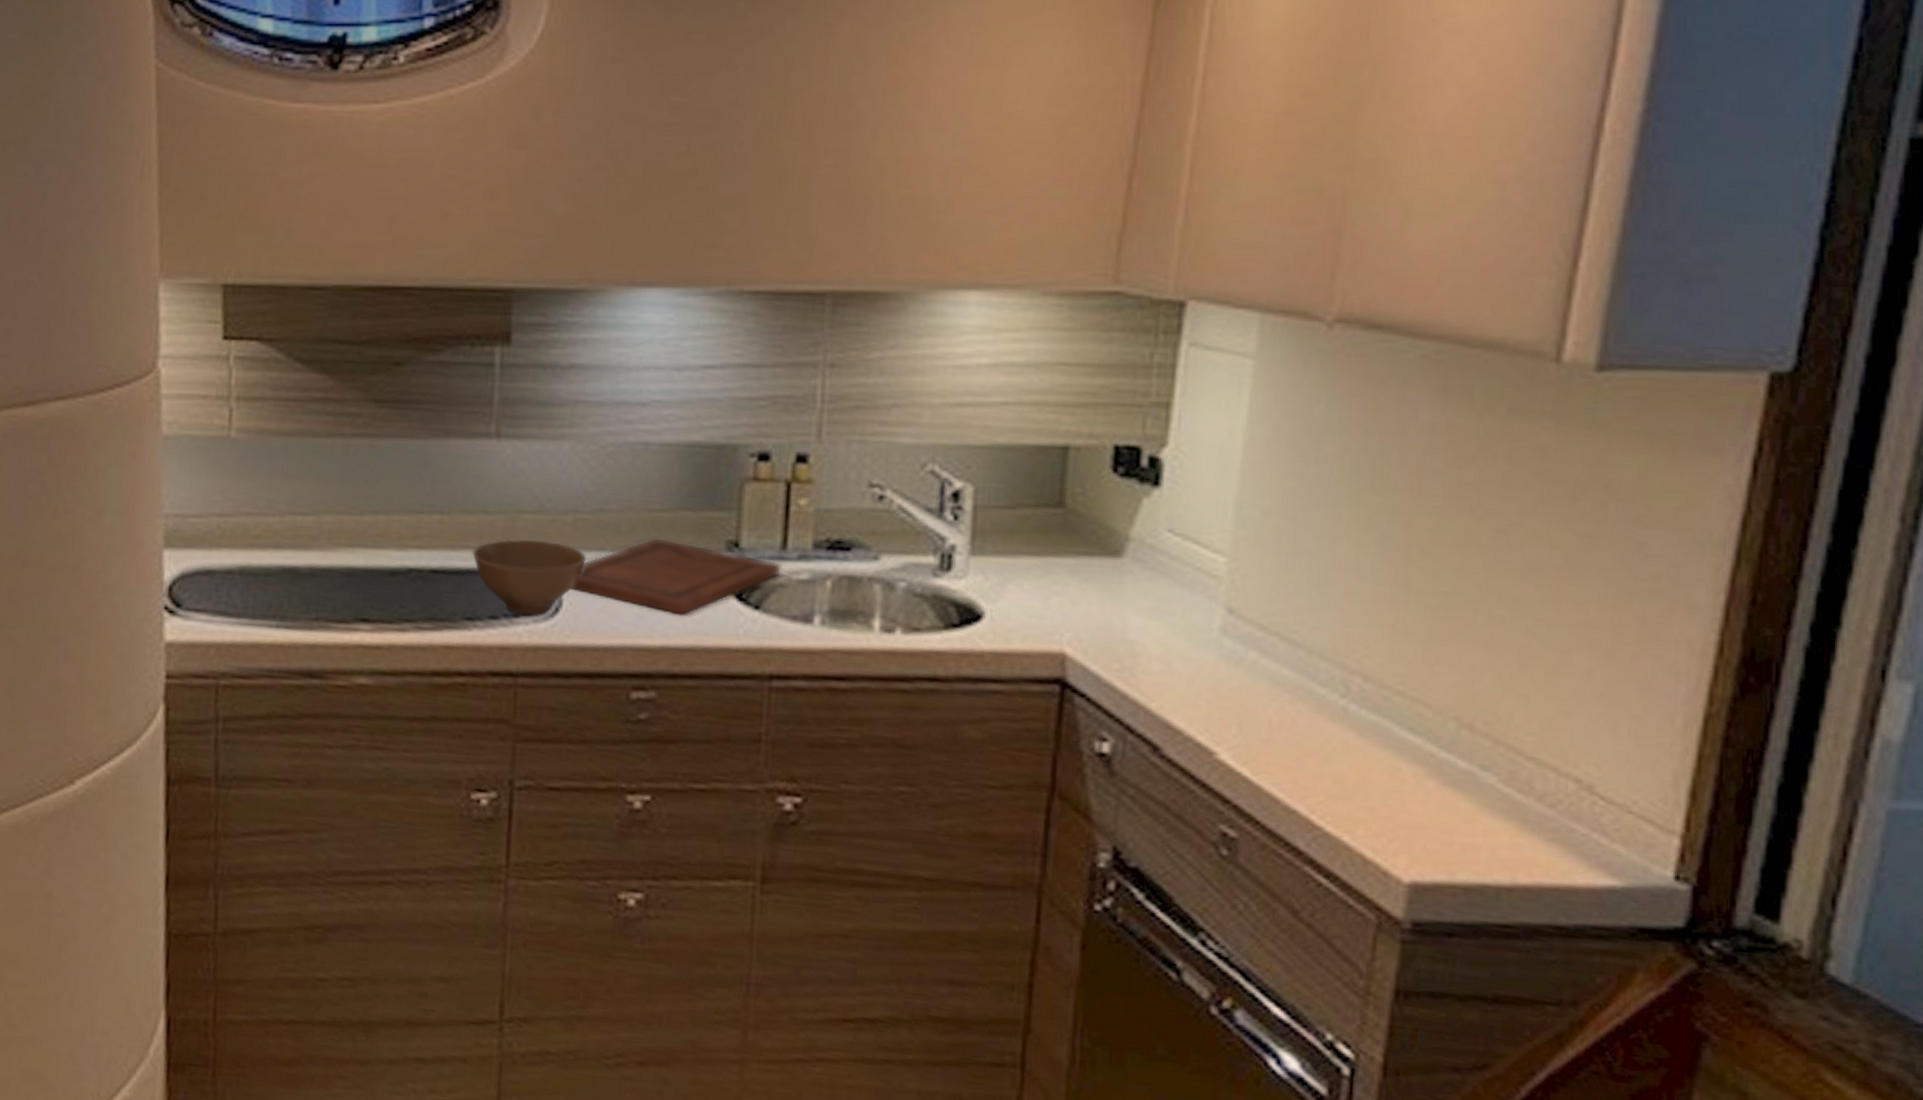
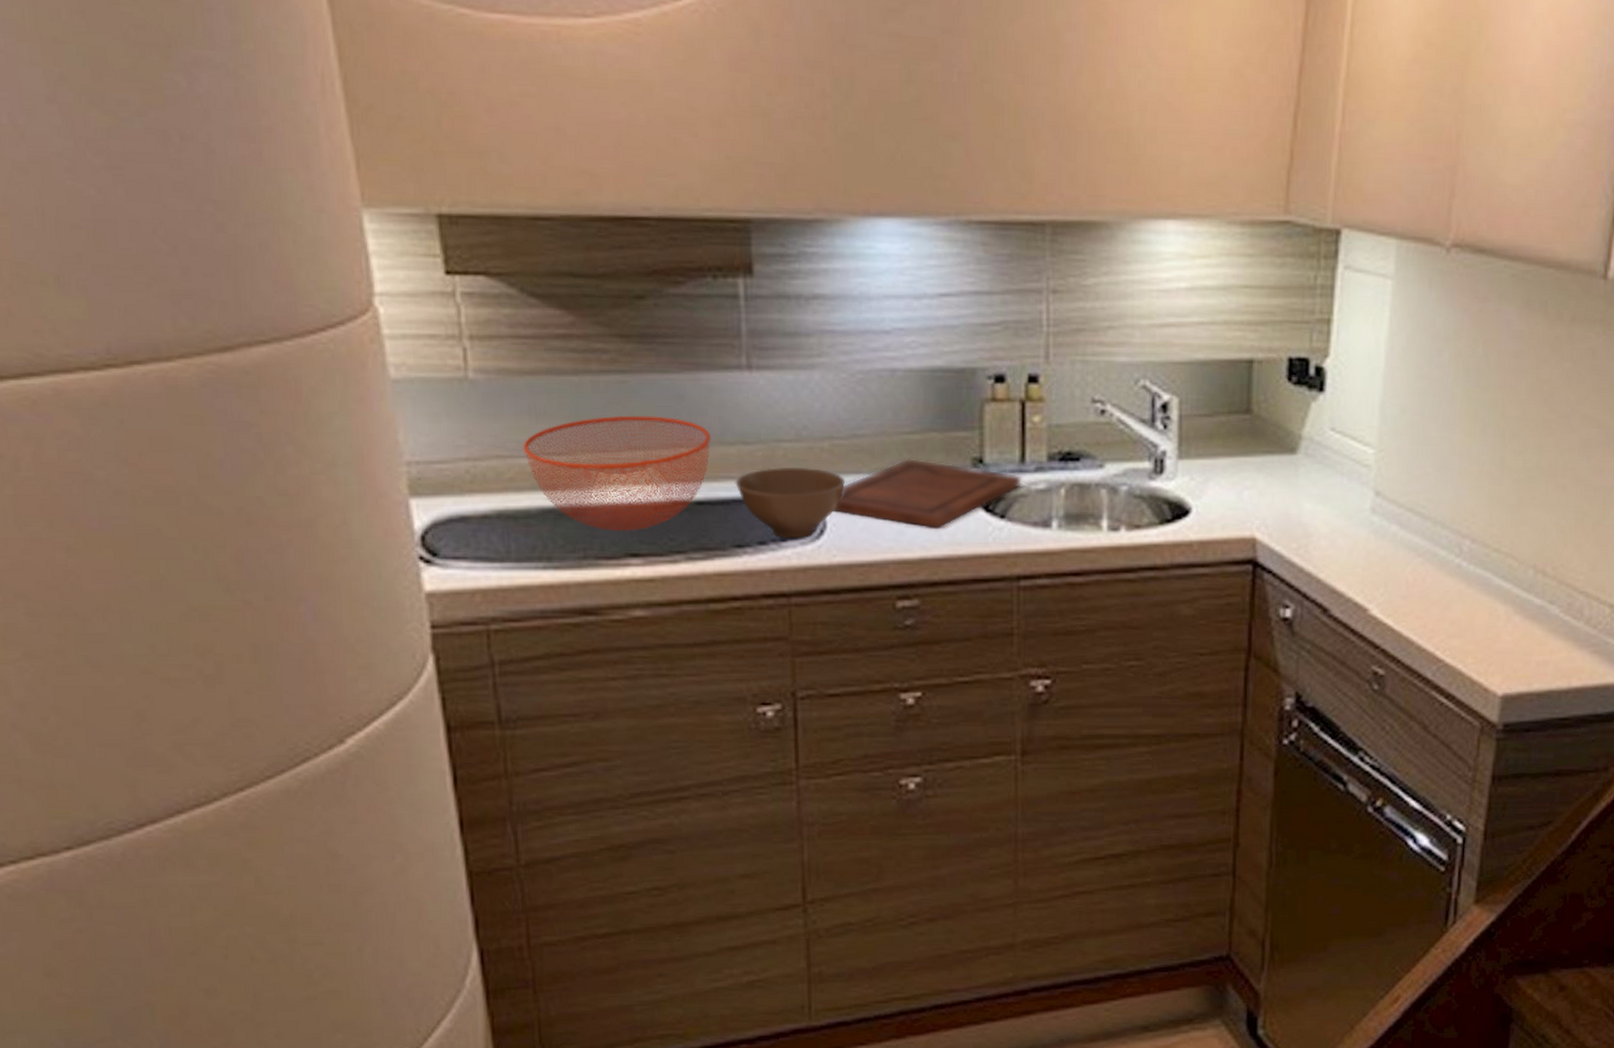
colander: none [271,479,453,596] -> present [522,415,711,531]

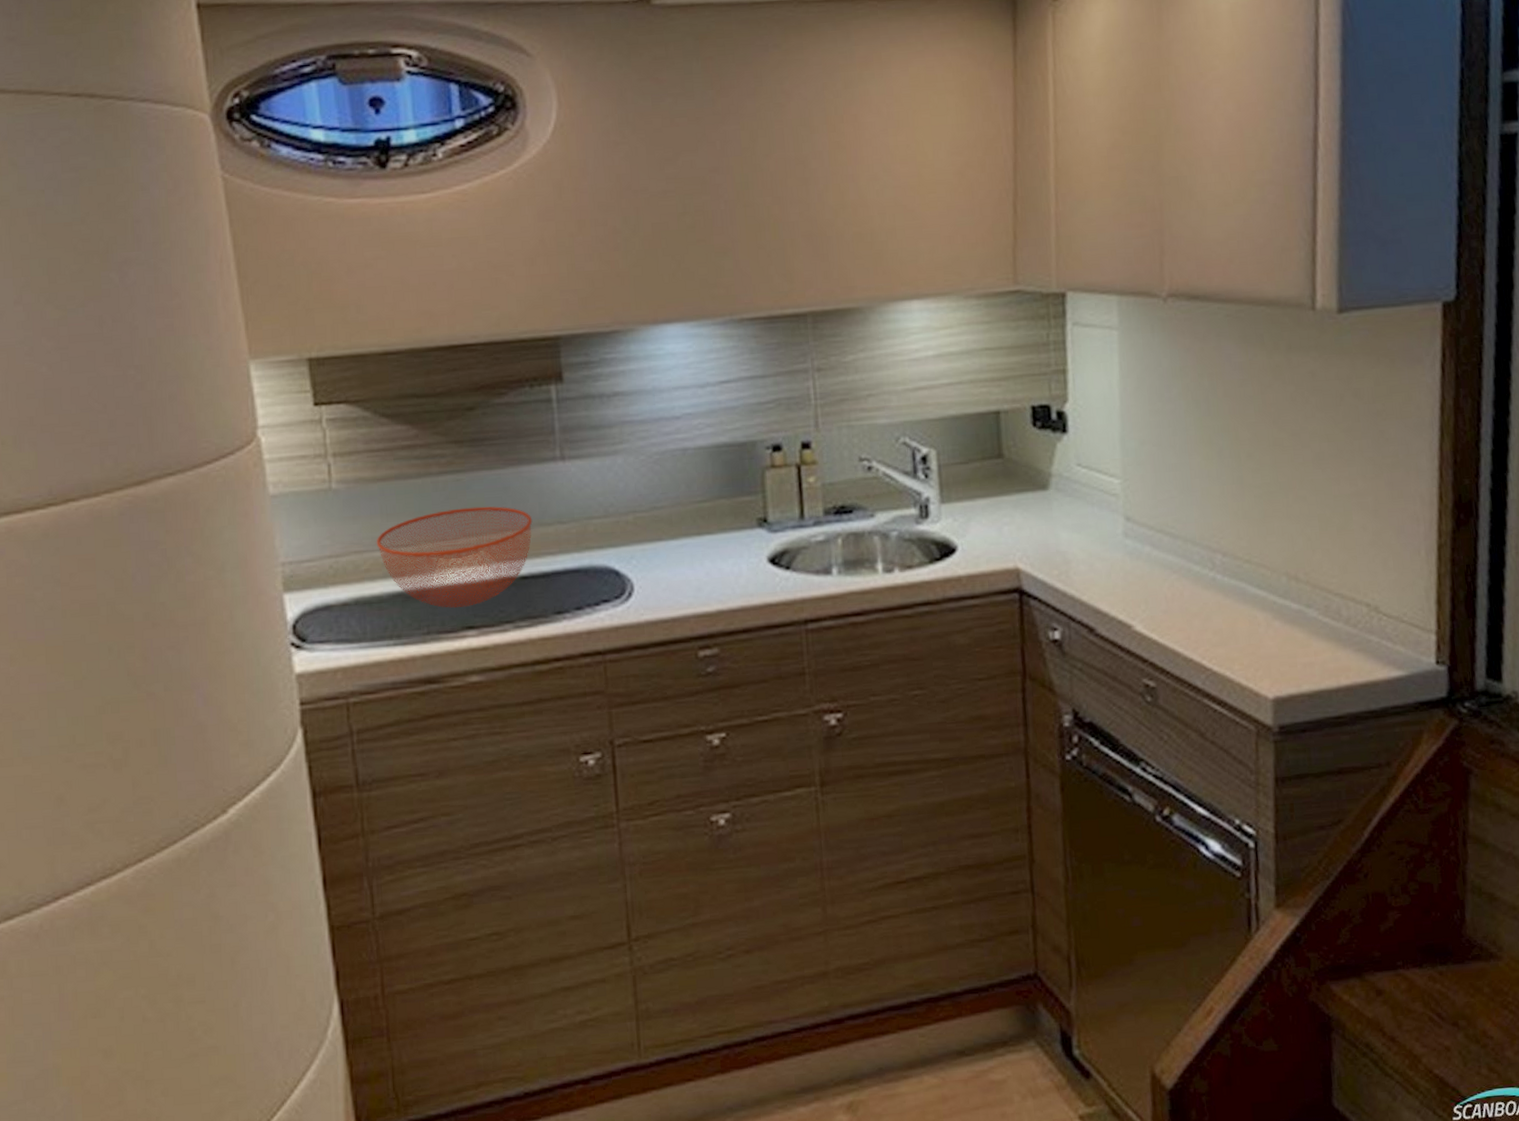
bowl: present [735,467,847,539] -> none [554,538,650,602]
cutting board: present [834,458,1023,530] -> none [639,522,804,584]

